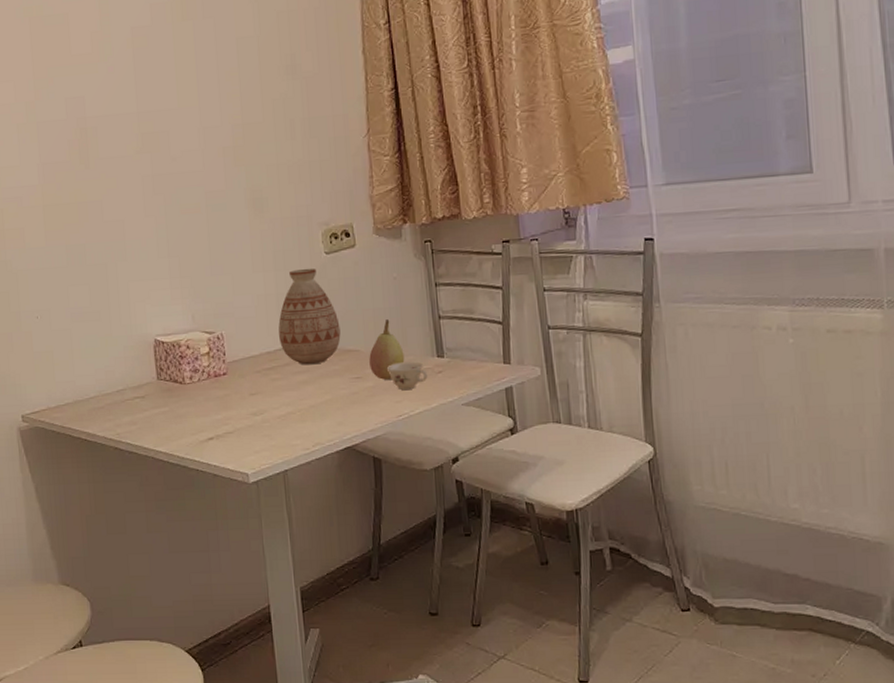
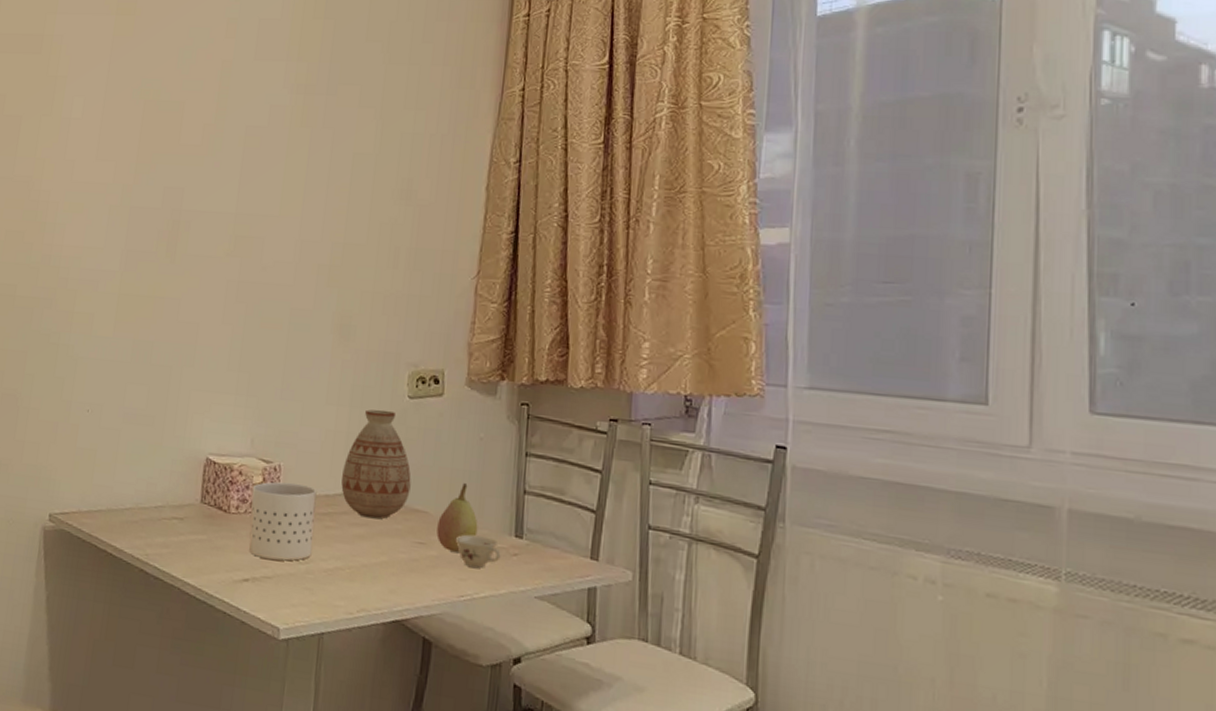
mug: none [201,346,265,417] -> present [248,481,317,561]

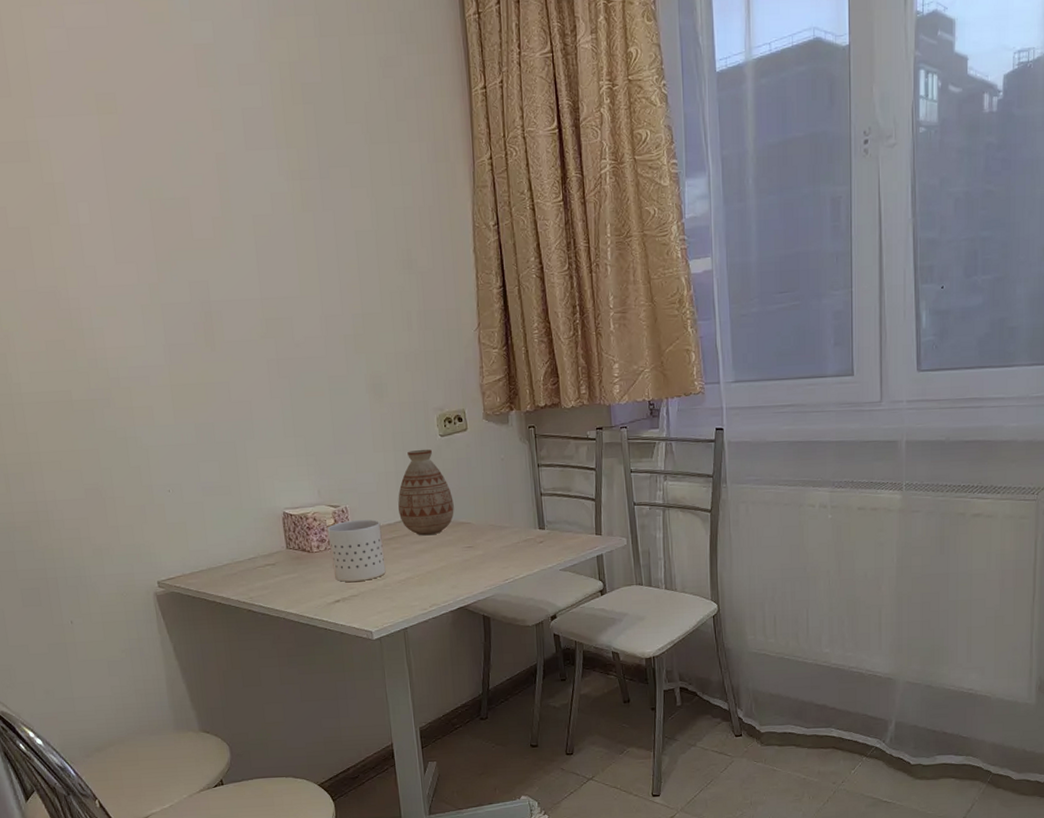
fruit: present [436,483,478,552] -> none [479,496,511,549]
teacup: present [455,534,501,568] -> none [494,533,531,557]

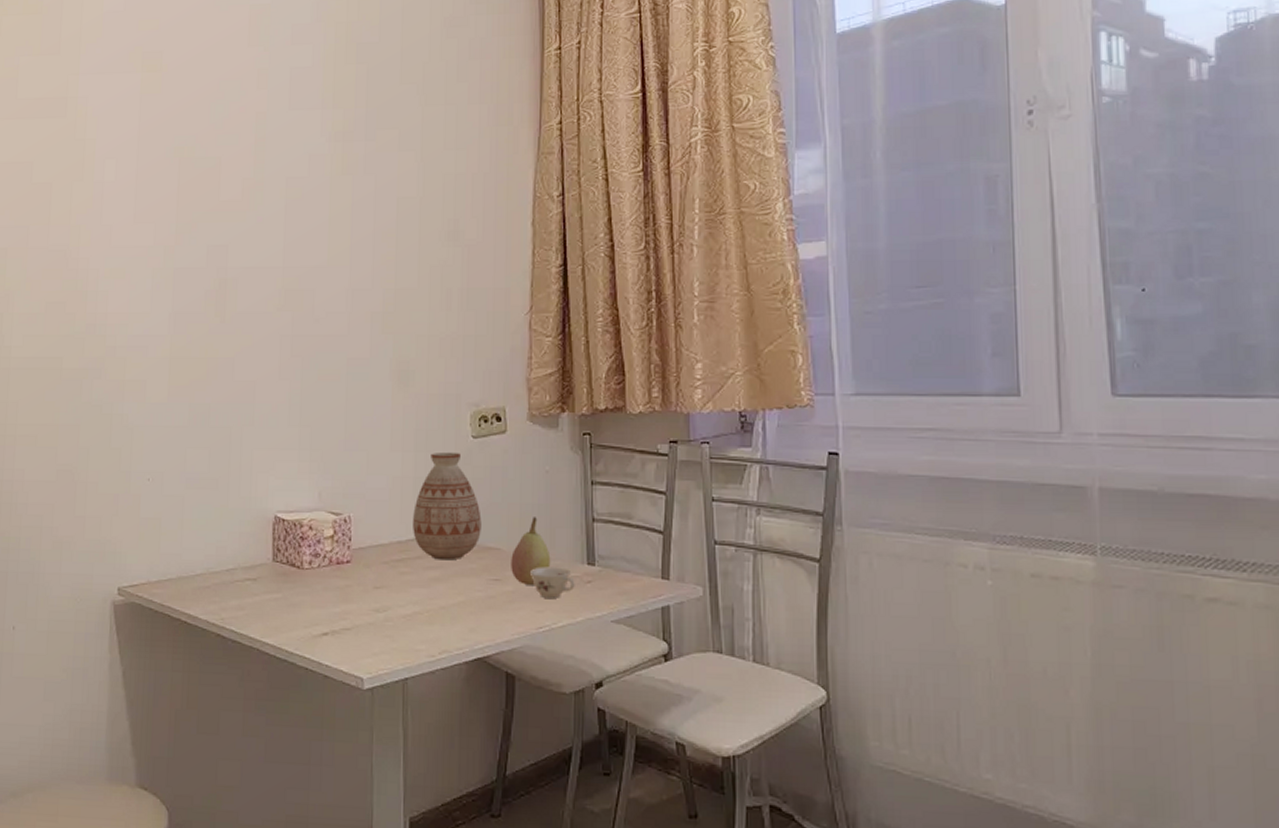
mug: present [327,519,386,582] -> none [323,532,390,611]
fruit: none [479,496,511,549] -> present [511,517,551,585]
teacup: none [494,533,531,557] -> present [529,566,575,598]

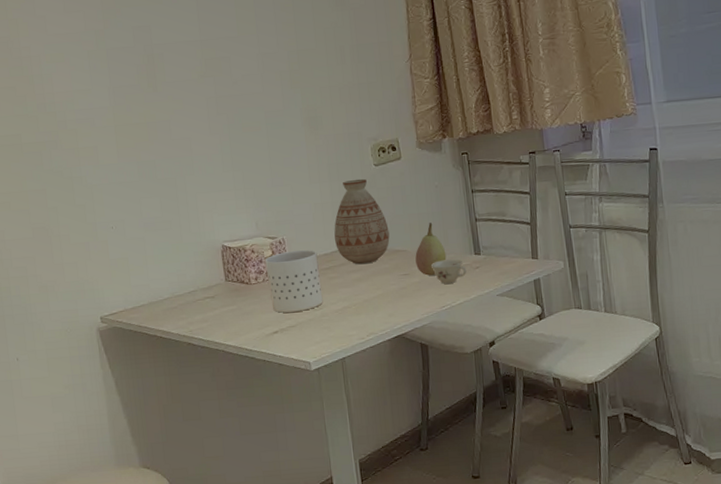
mug: none [323,532,390,611] -> present [265,250,323,313]

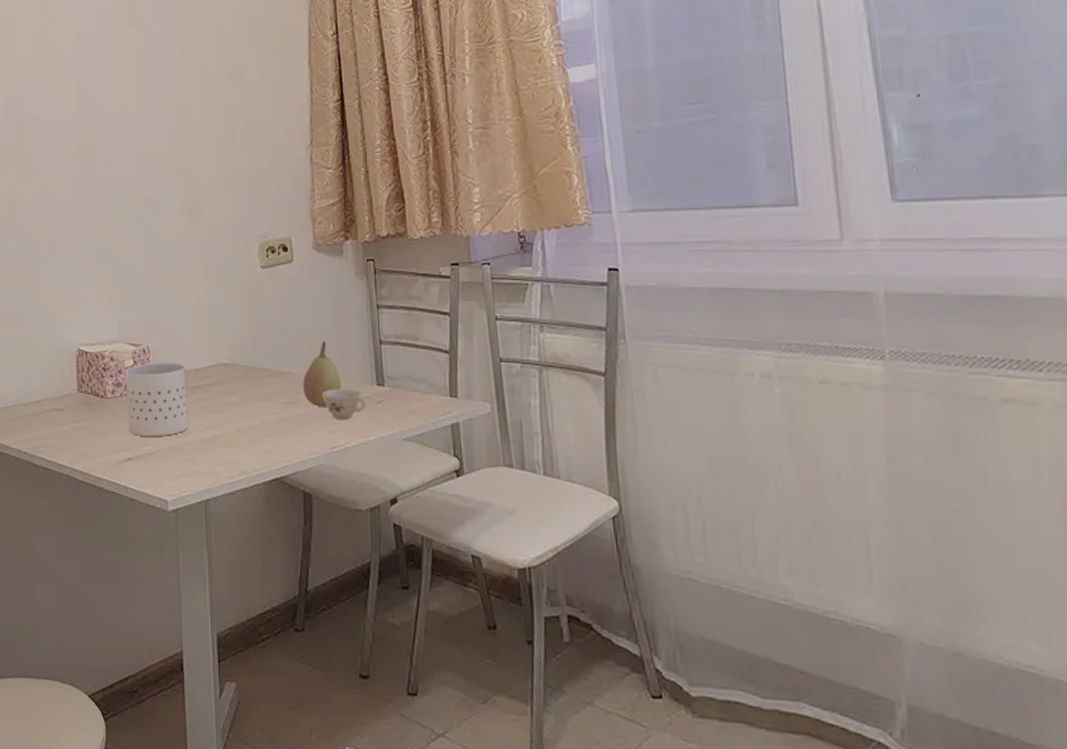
vase: present [334,178,390,265] -> none [208,282,274,386]

